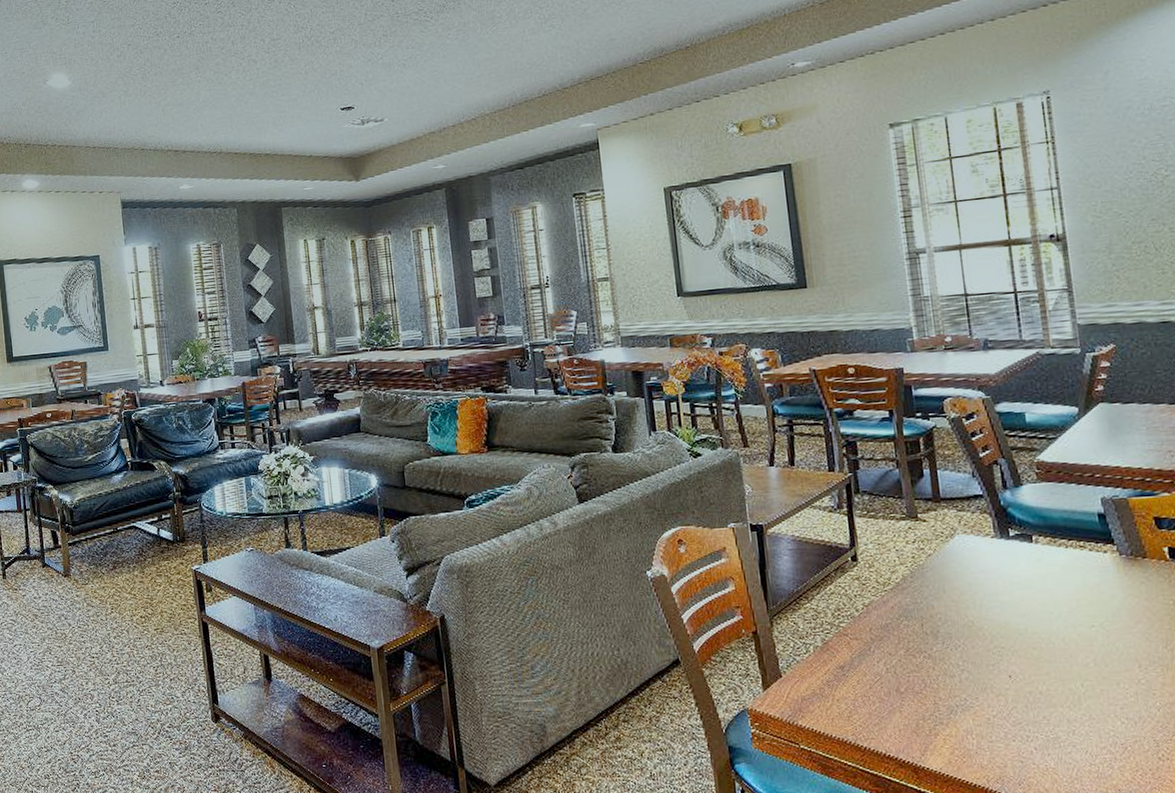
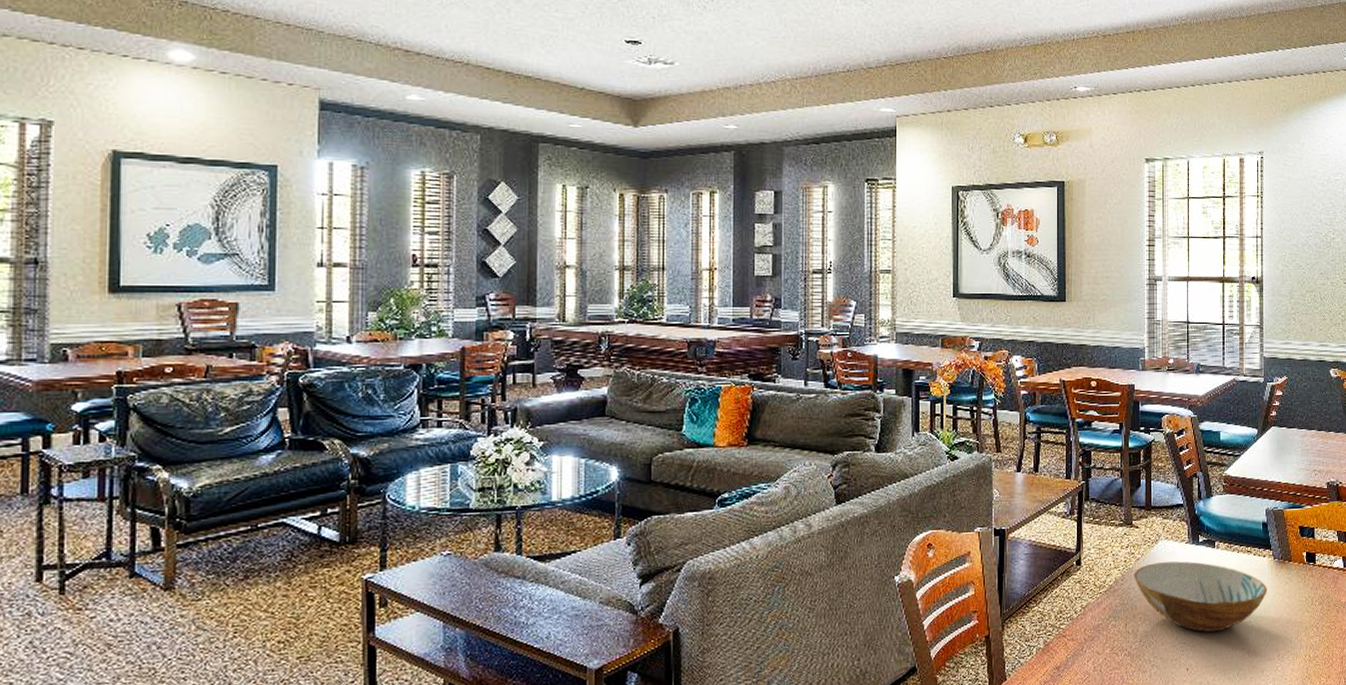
bowl: none [926,557,1115,637] -> present [1134,561,1268,633]

